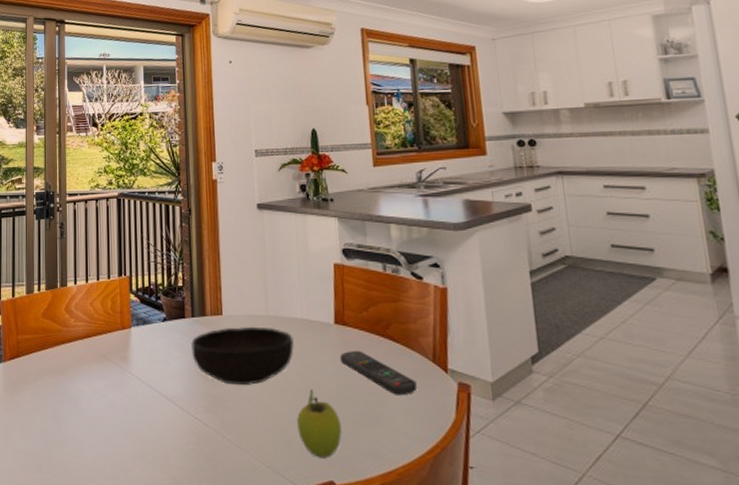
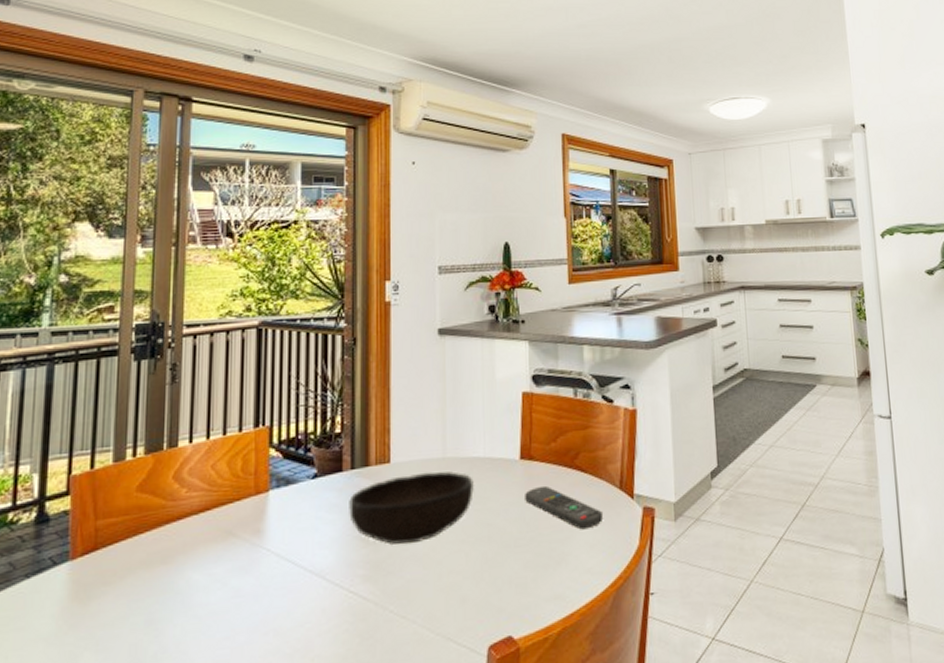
fruit: present [297,388,342,459] -> none [474,535,523,613]

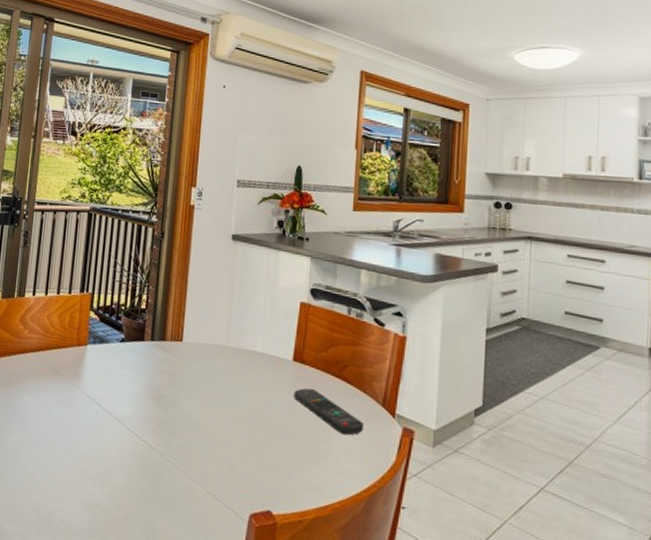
bowl: present [349,471,475,546] -> none [146,354,252,413]

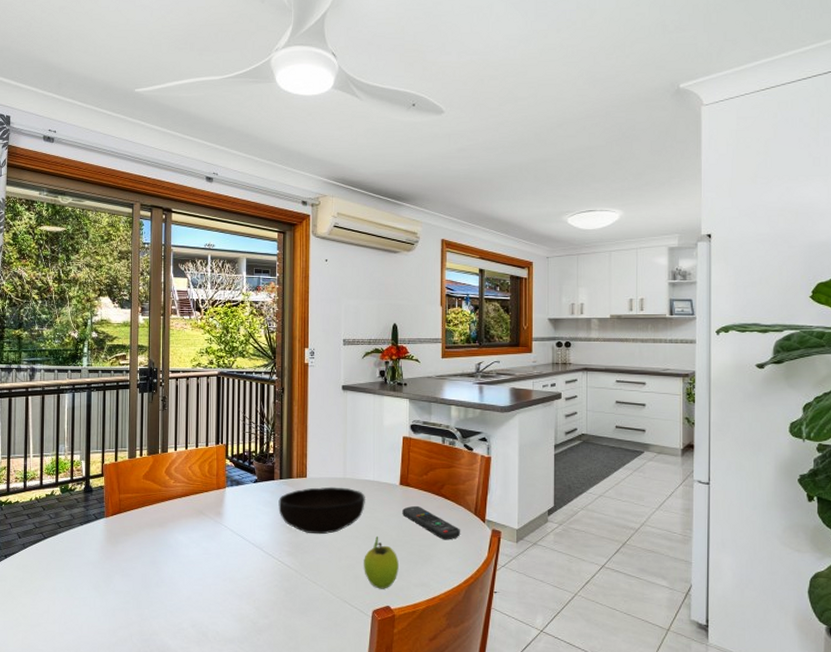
bowl: none [146,354,252,413] -> present [278,487,366,535]
fruit: none [242,421,286,489] -> present [364,535,399,589]

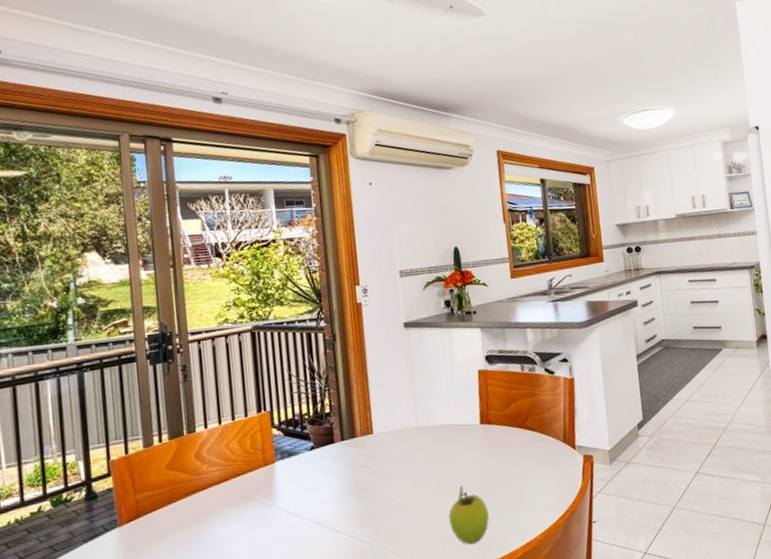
bowl: present [278,487,366,535] -> none [342,437,445,499]
remote control: present [402,505,461,540] -> none [486,443,552,477]

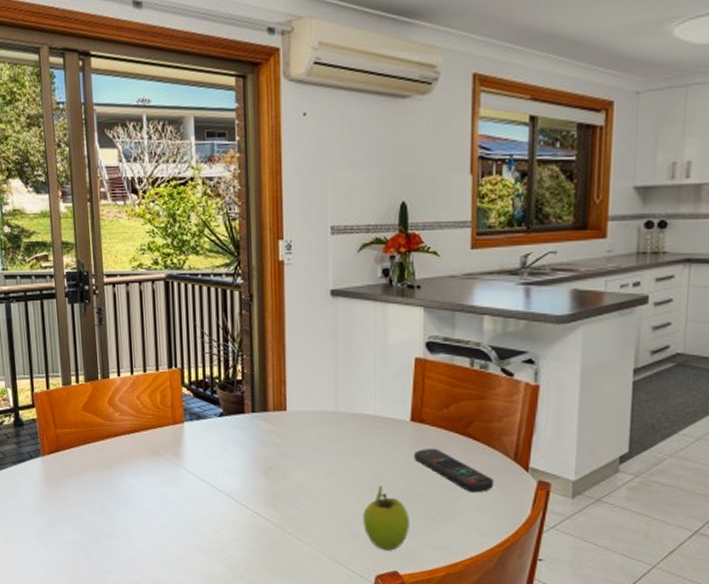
remote control: none [486,443,552,477] -> present [414,448,495,493]

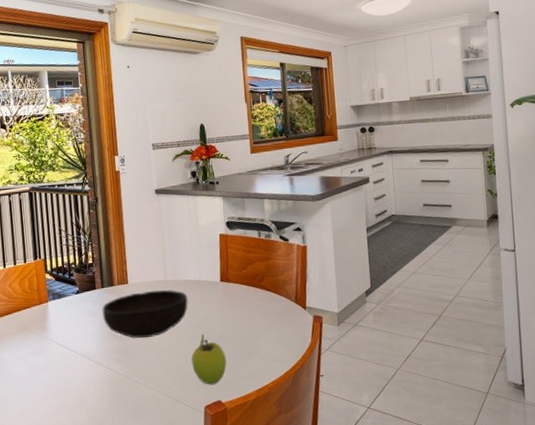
bowl: none [251,422,366,482] -> present [102,290,189,339]
remote control: present [414,448,495,493] -> none [225,300,284,331]

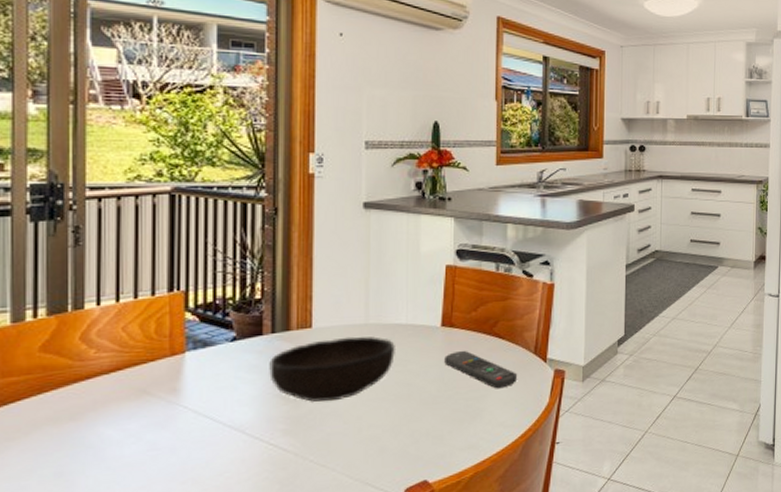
fruit: present [191,333,227,385] -> none [393,393,439,461]
remote control: none [225,300,284,331] -> present [444,350,518,389]

